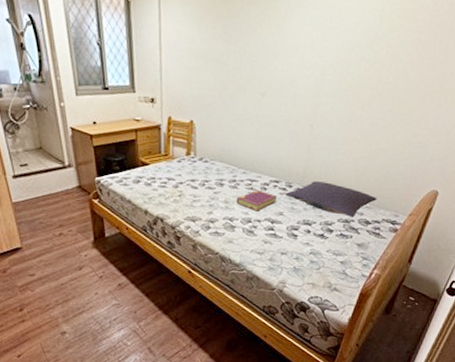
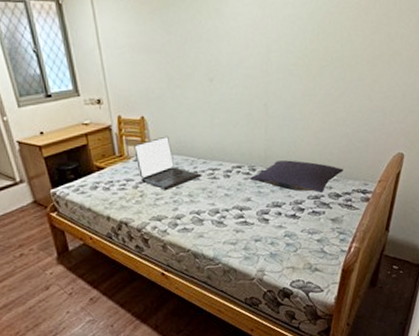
laptop: none [179,142,240,194] -> present [134,135,202,191]
book: present [236,189,278,212] -> none [200,178,243,201]

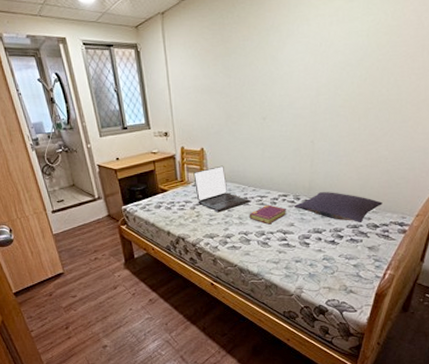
book: none [200,178,243,201] -> present [249,204,287,225]

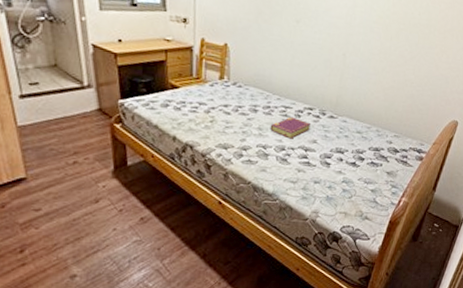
laptop: present [193,165,251,213] -> none [212,66,274,120]
pillow: present [294,192,383,222] -> none [319,109,405,146]

